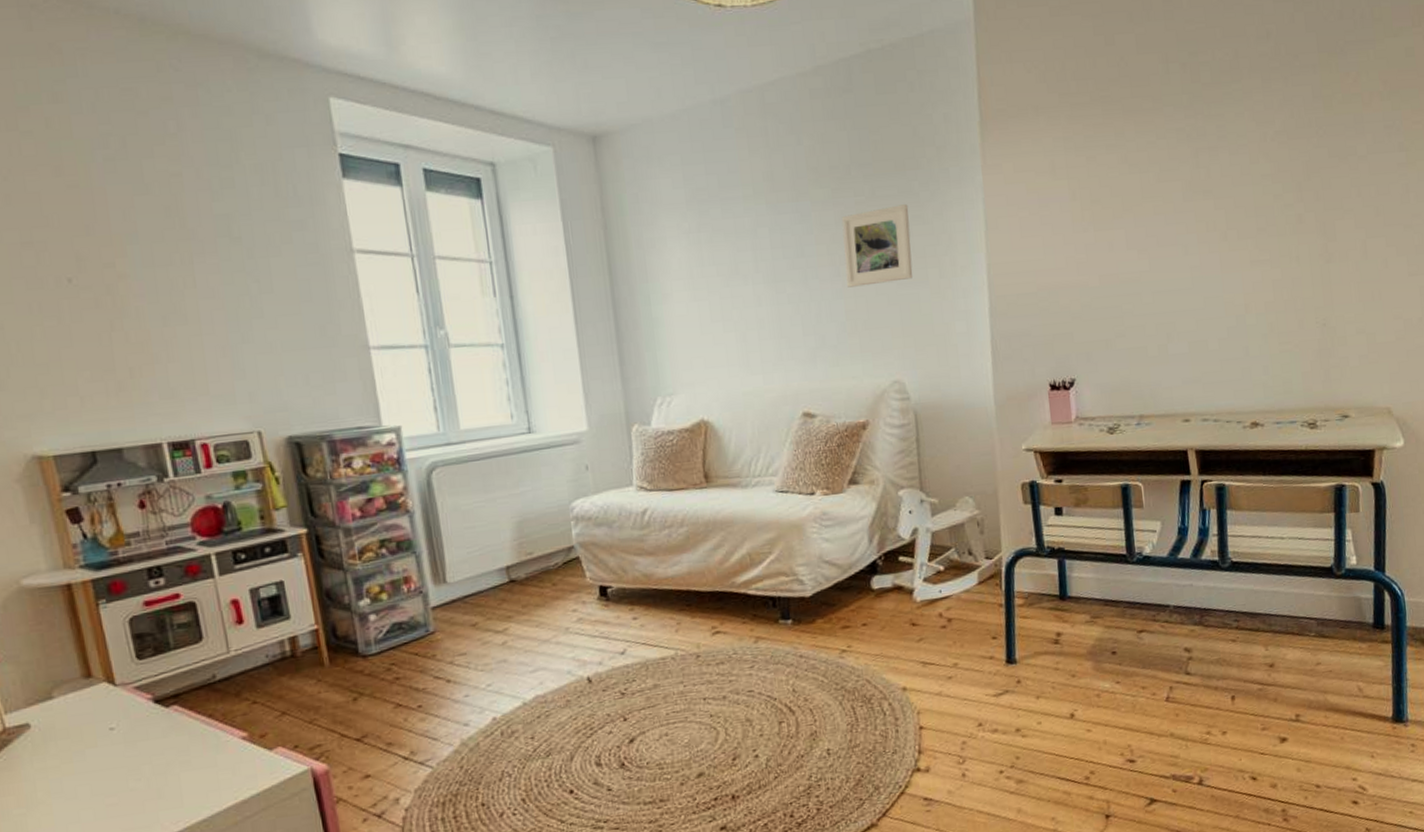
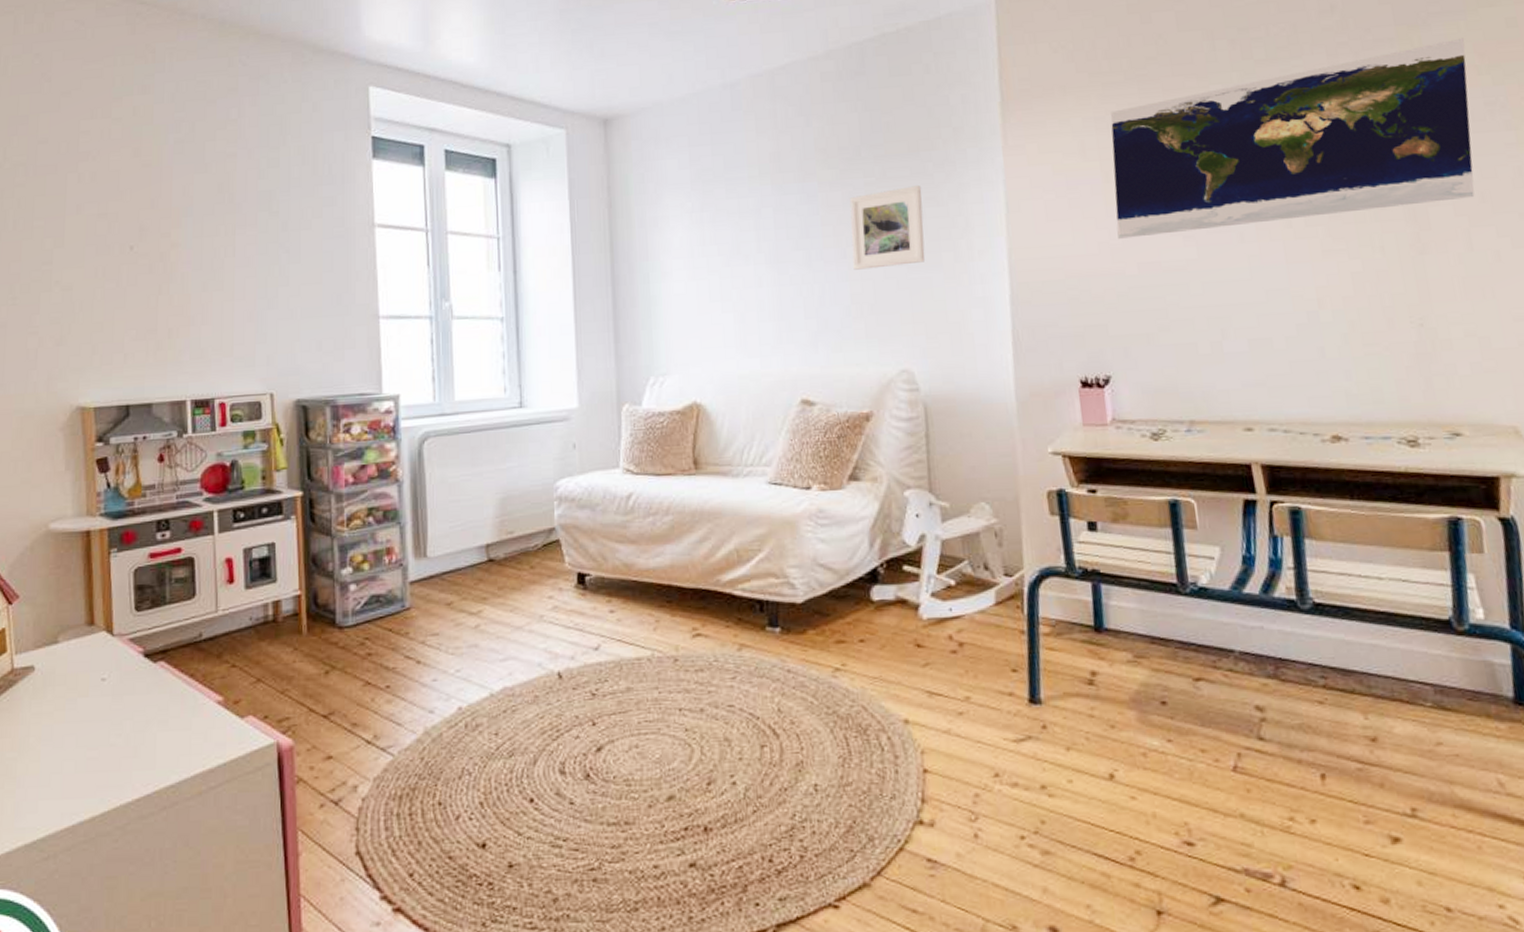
map: none [1077,65,1373,253] -> present [1110,37,1475,239]

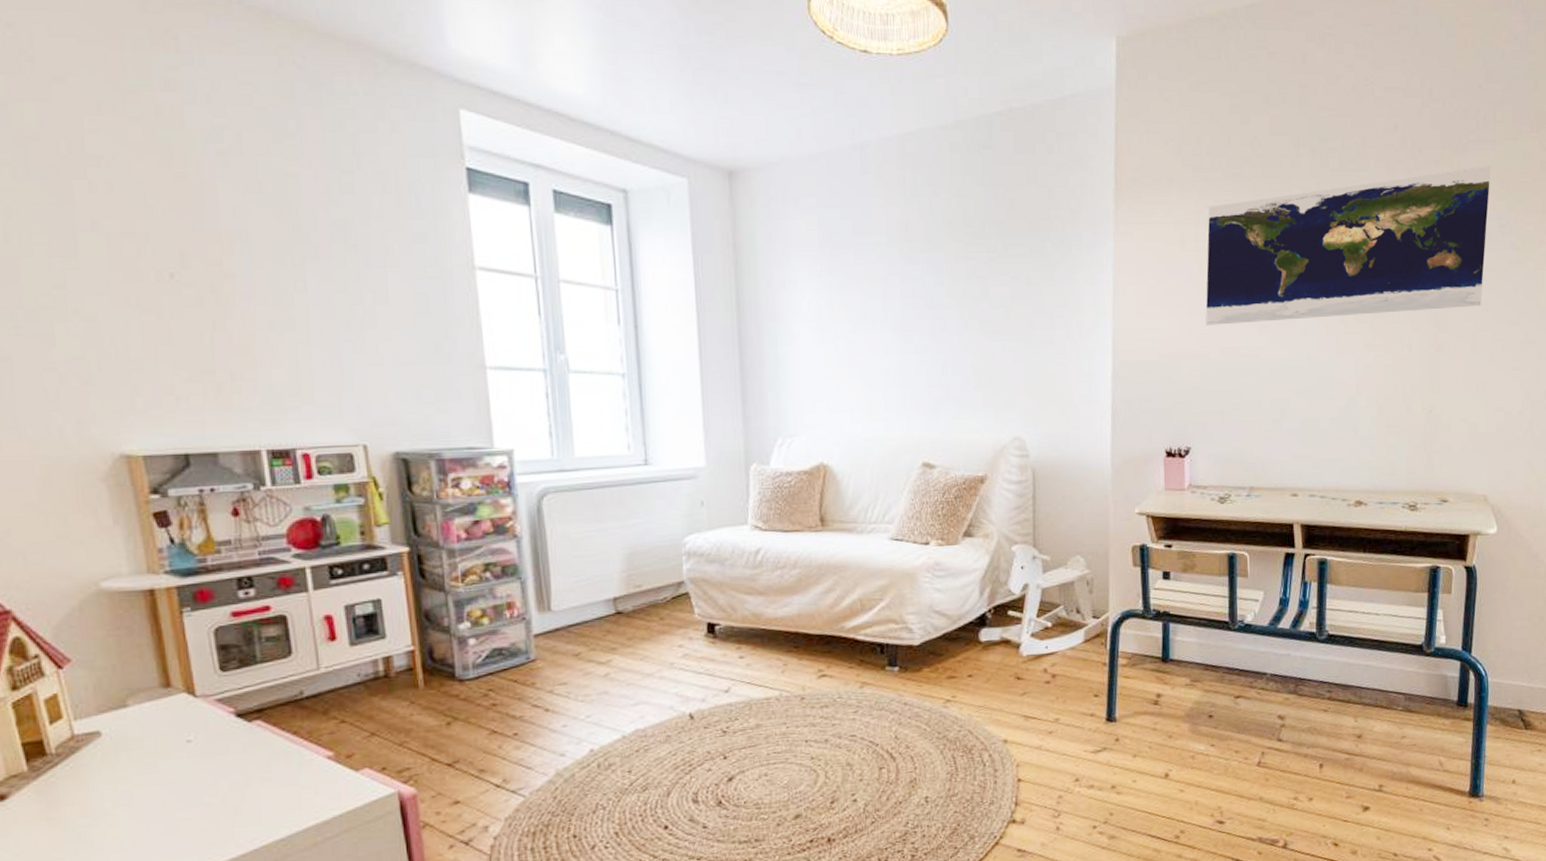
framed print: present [849,186,925,270] -> none [973,264,1040,342]

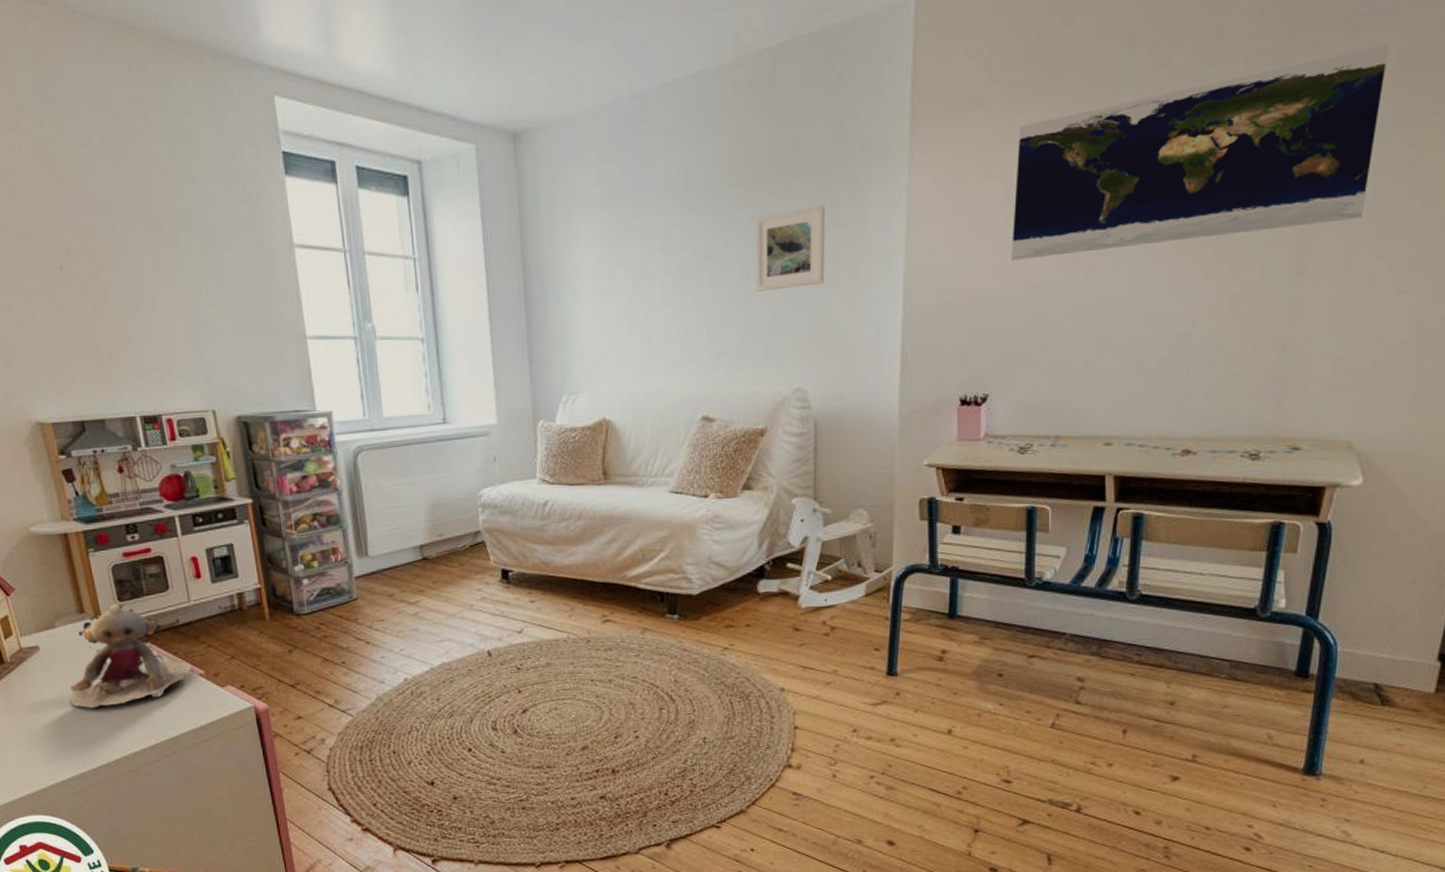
stuffed animal: none [141,674,316,807] -> present [69,603,191,708]
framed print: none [973,264,1040,342] -> present [754,205,826,292]

